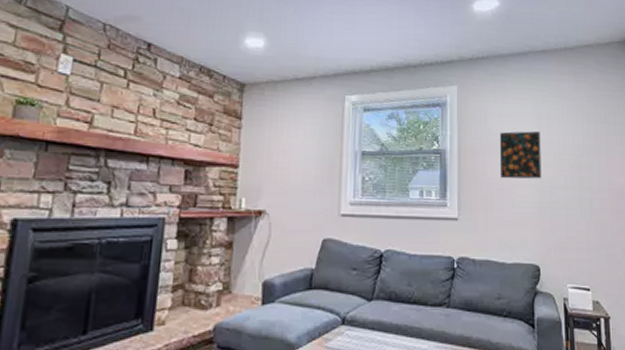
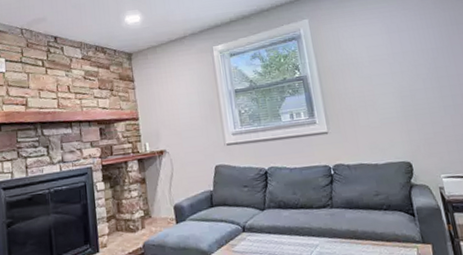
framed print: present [499,131,542,179] -> none [354,44,401,92]

